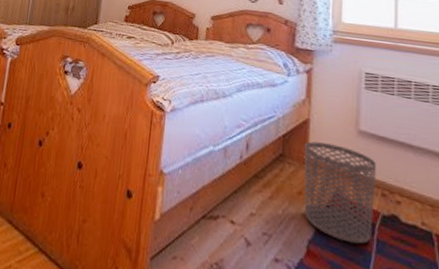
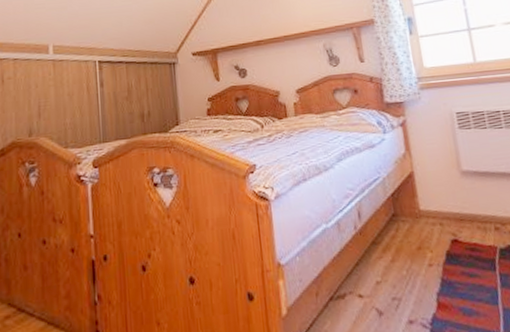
waste bin: present [304,141,376,245] -> none [413,191,494,285]

